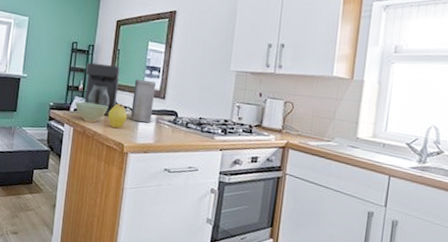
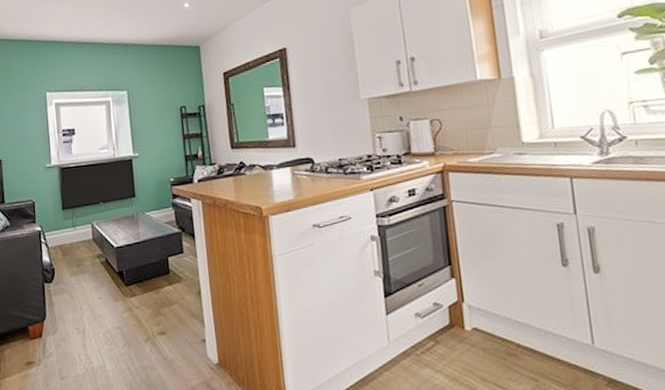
bowl: present [75,101,109,123] -> none [198,168,235,191]
coffee maker: present [84,62,121,117] -> none [200,122,243,181]
fruit: present [107,103,127,129] -> none [236,163,259,192]
canister: present [130,79,157,123] -> none [257,130,286,180]

